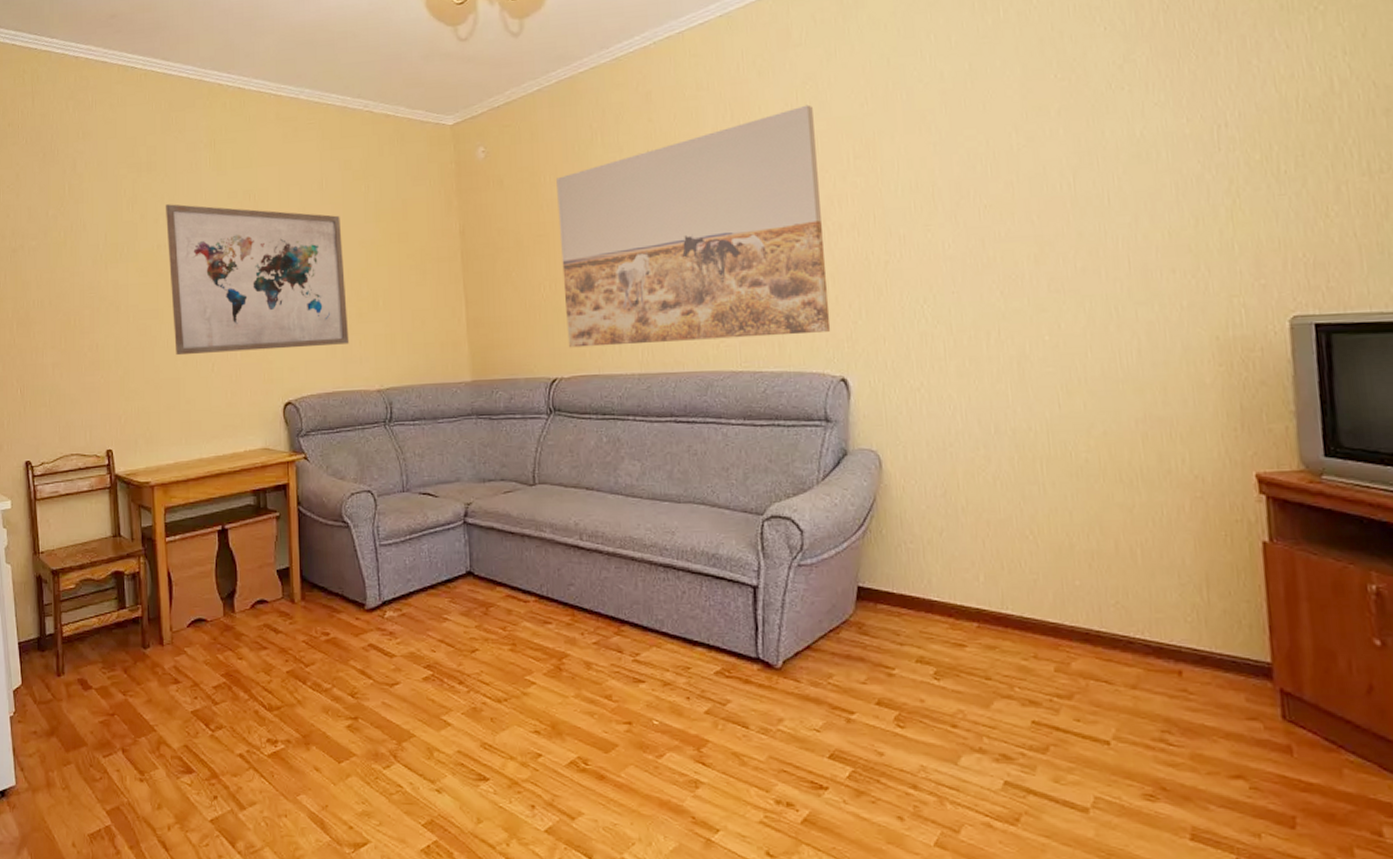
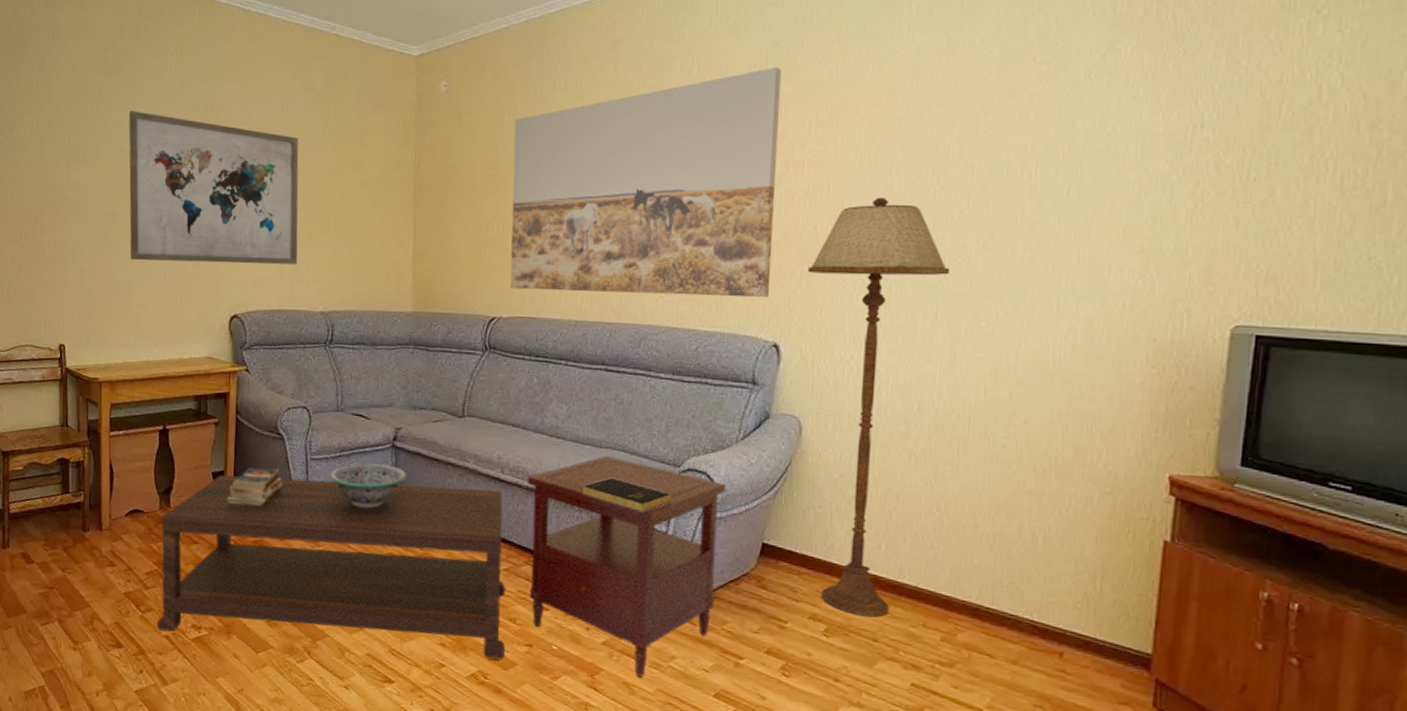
coffee table: none [227,558,604,750] -> present [156,475,505,660]
books: none [294,559,353,603] -> present [226,467,283,506]
decorative bowl: none [401,544,482,591] -> present [330,463,407,508]
side table: none [607,511,817,746] -> present [527,456,726,678]
book: none [665,534,759,567] -> present [582,478,672,513]
floor lamp: none [866,222,1006,654] -> present [808,197,950,618]

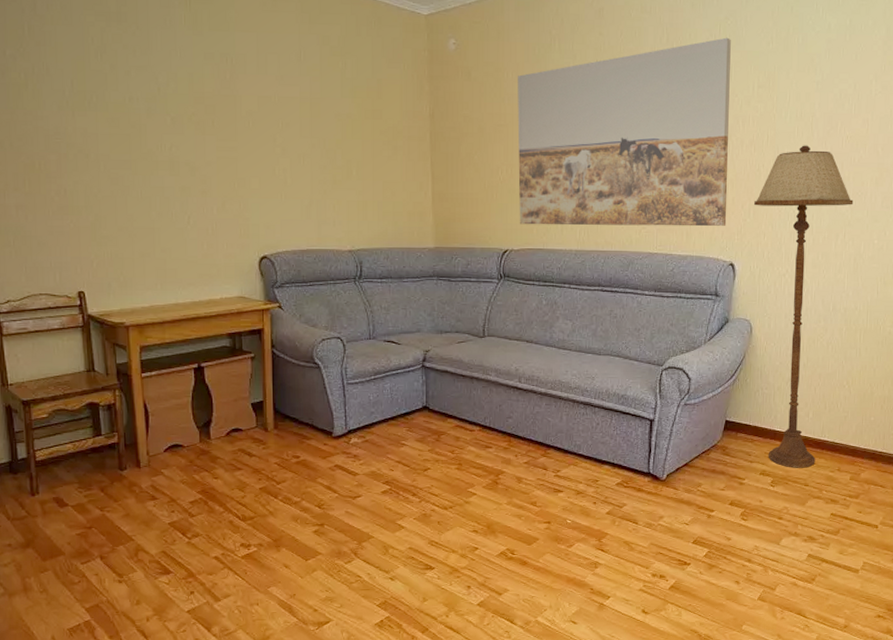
wall art: present [128,111,299,265] -> none [138,58,324,208]
coffee table: present [156,475,505,660] -> none [203,397,528,553]
books: present [226,467,283,506] -> none [267,394,322,431]
decorative bowl: present [330,463,407,508] -> none [366,384,437,422]
side table: present [527,456,726,678] -> none [540,361,697,536]
book: present [582,478,672,513] -> none [586,379,657,405]

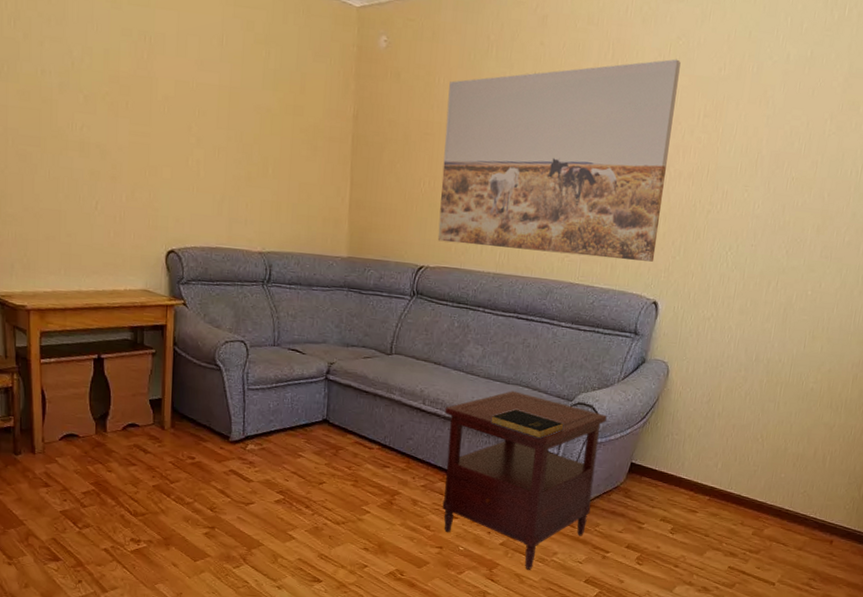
side table: none [540,361,697,536] -> present [442,391,607,570]
book: none [586,379,657,405] -> present [491,409,564,439]
floor lamp: present [754,145,854,468] -> none [670,183,791,519]

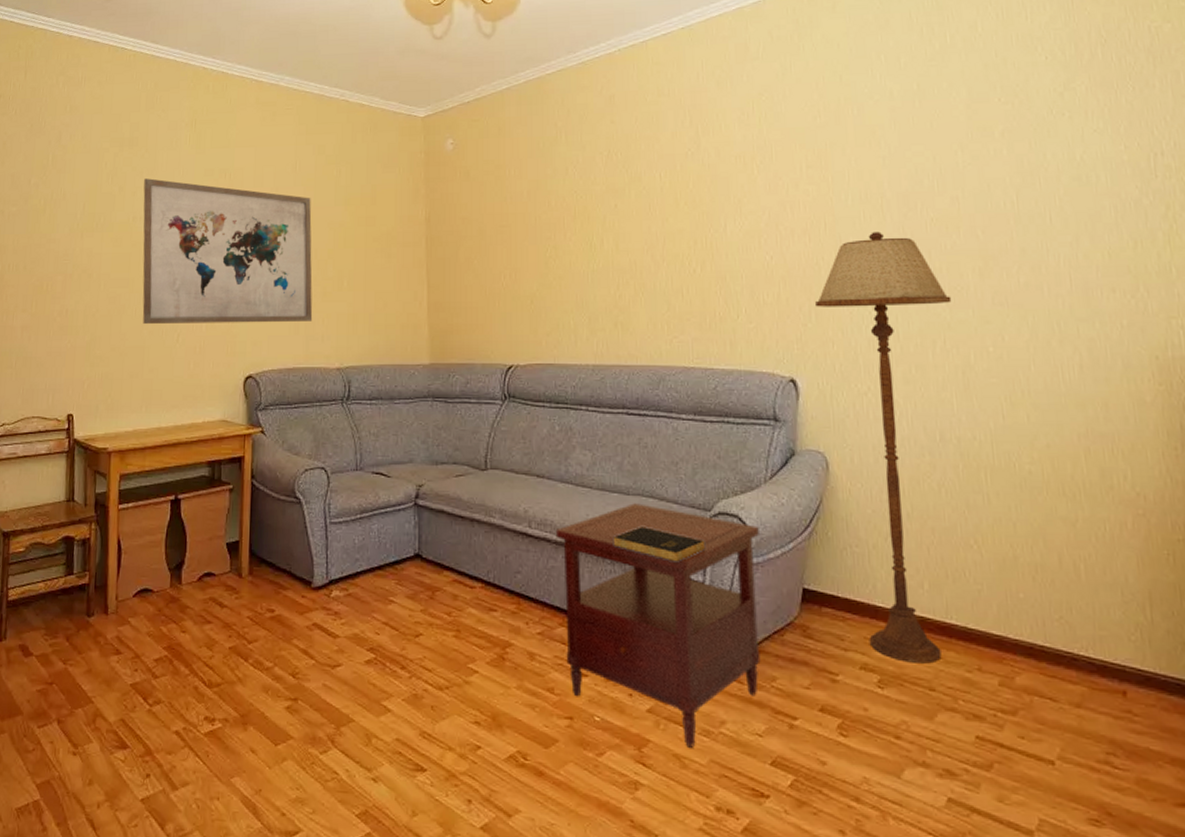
wall art: none [52,28,238,205] -> present [142,178,313,325]
wall art: present [437,59,681,262] -> none [521,115,781,336]
floor lamp: none [670,183,791,519] -> present [816,231,952,664]

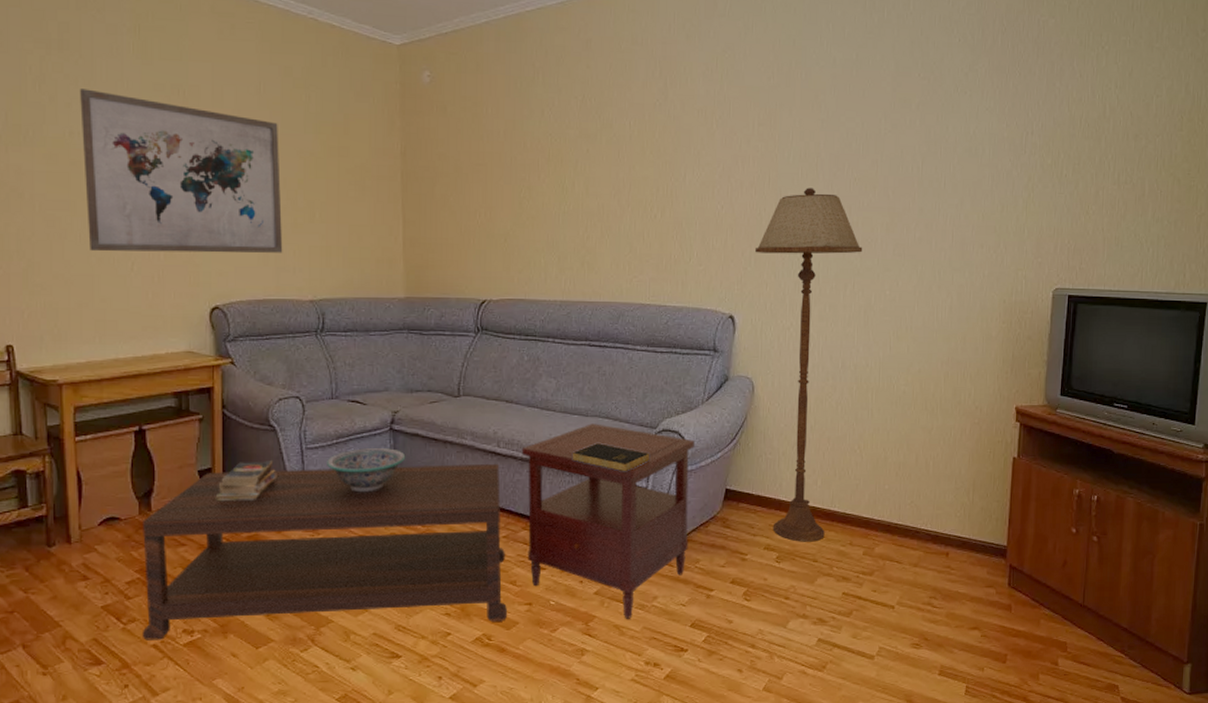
coffee table: none [165,545,544,737] -> present [142,463,507,640]
books: none [241,535,302,577] -> present [215,461,278,502]
decorative bowl: none [350,525,431,573] -> present [327,448,406,492]

